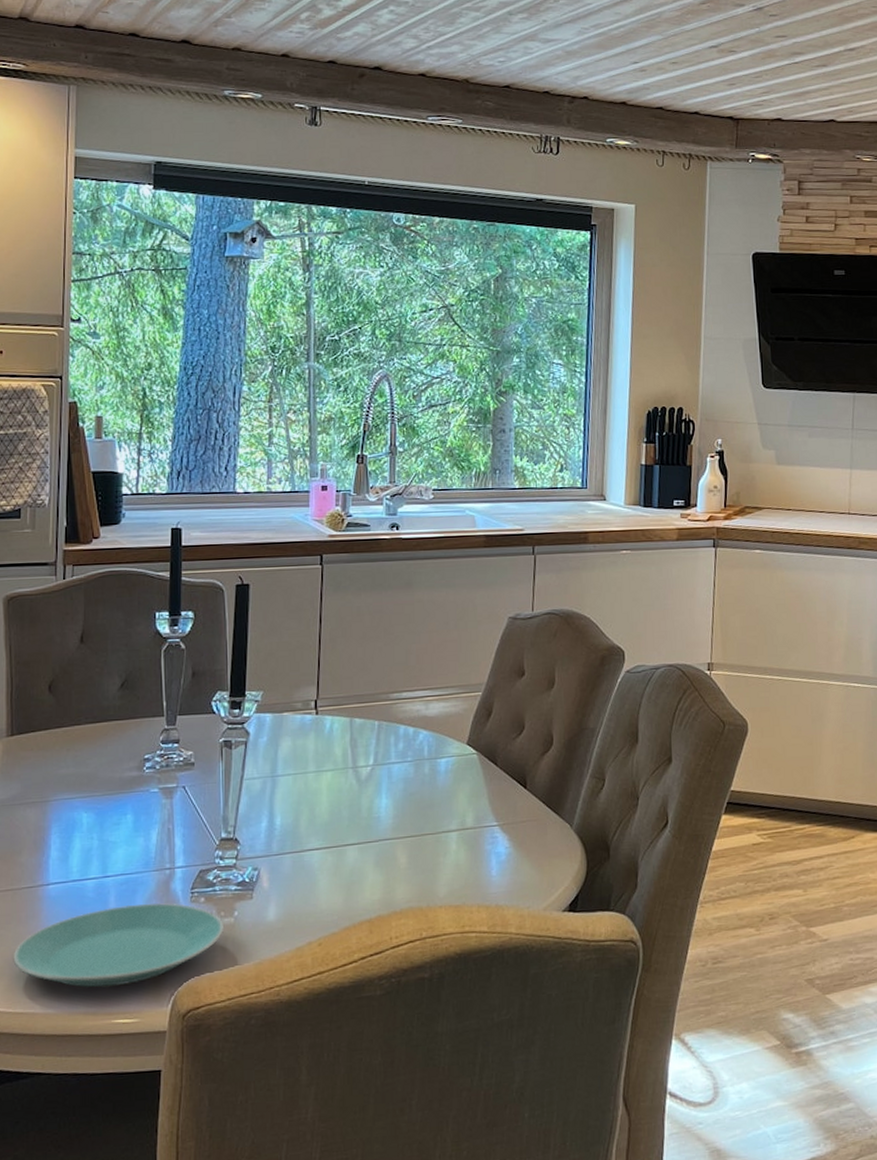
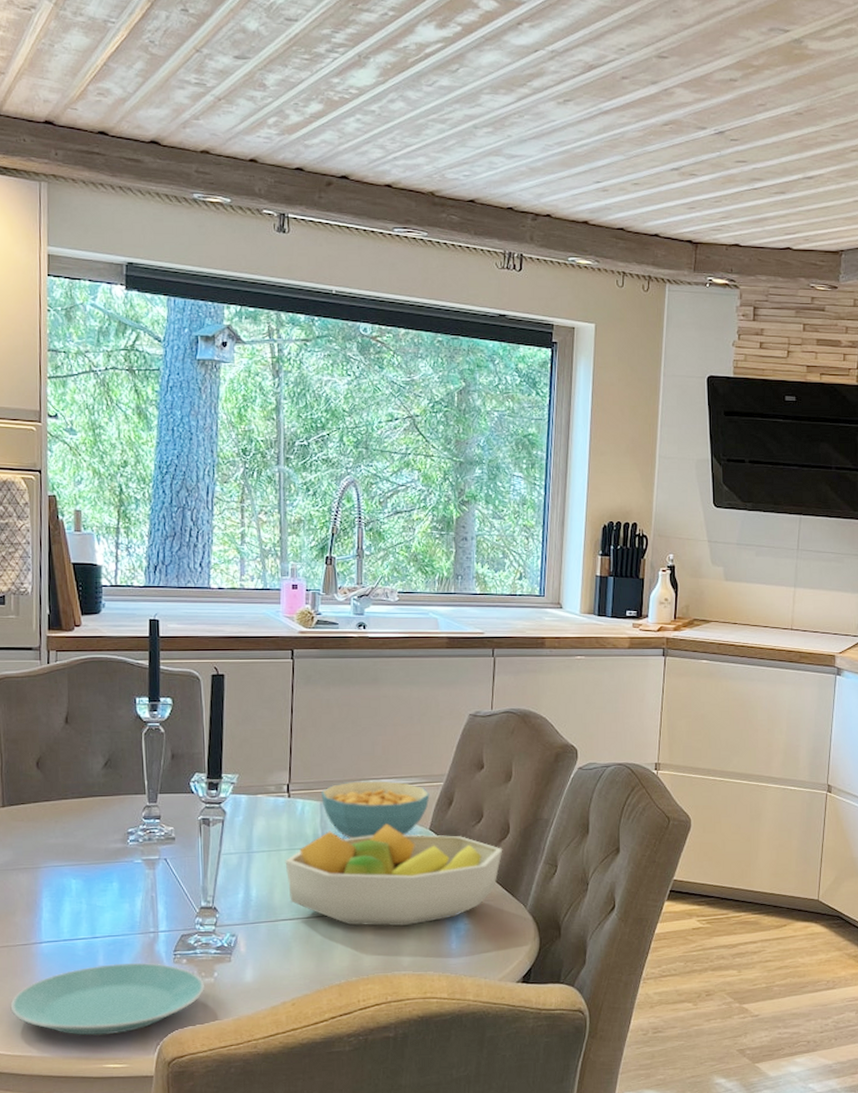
fruit bowl: none [312,739,546,854] -> present [285,823,503,927]
cereal bowl: none [351,692,467,758] -> present [321,780,430,839]

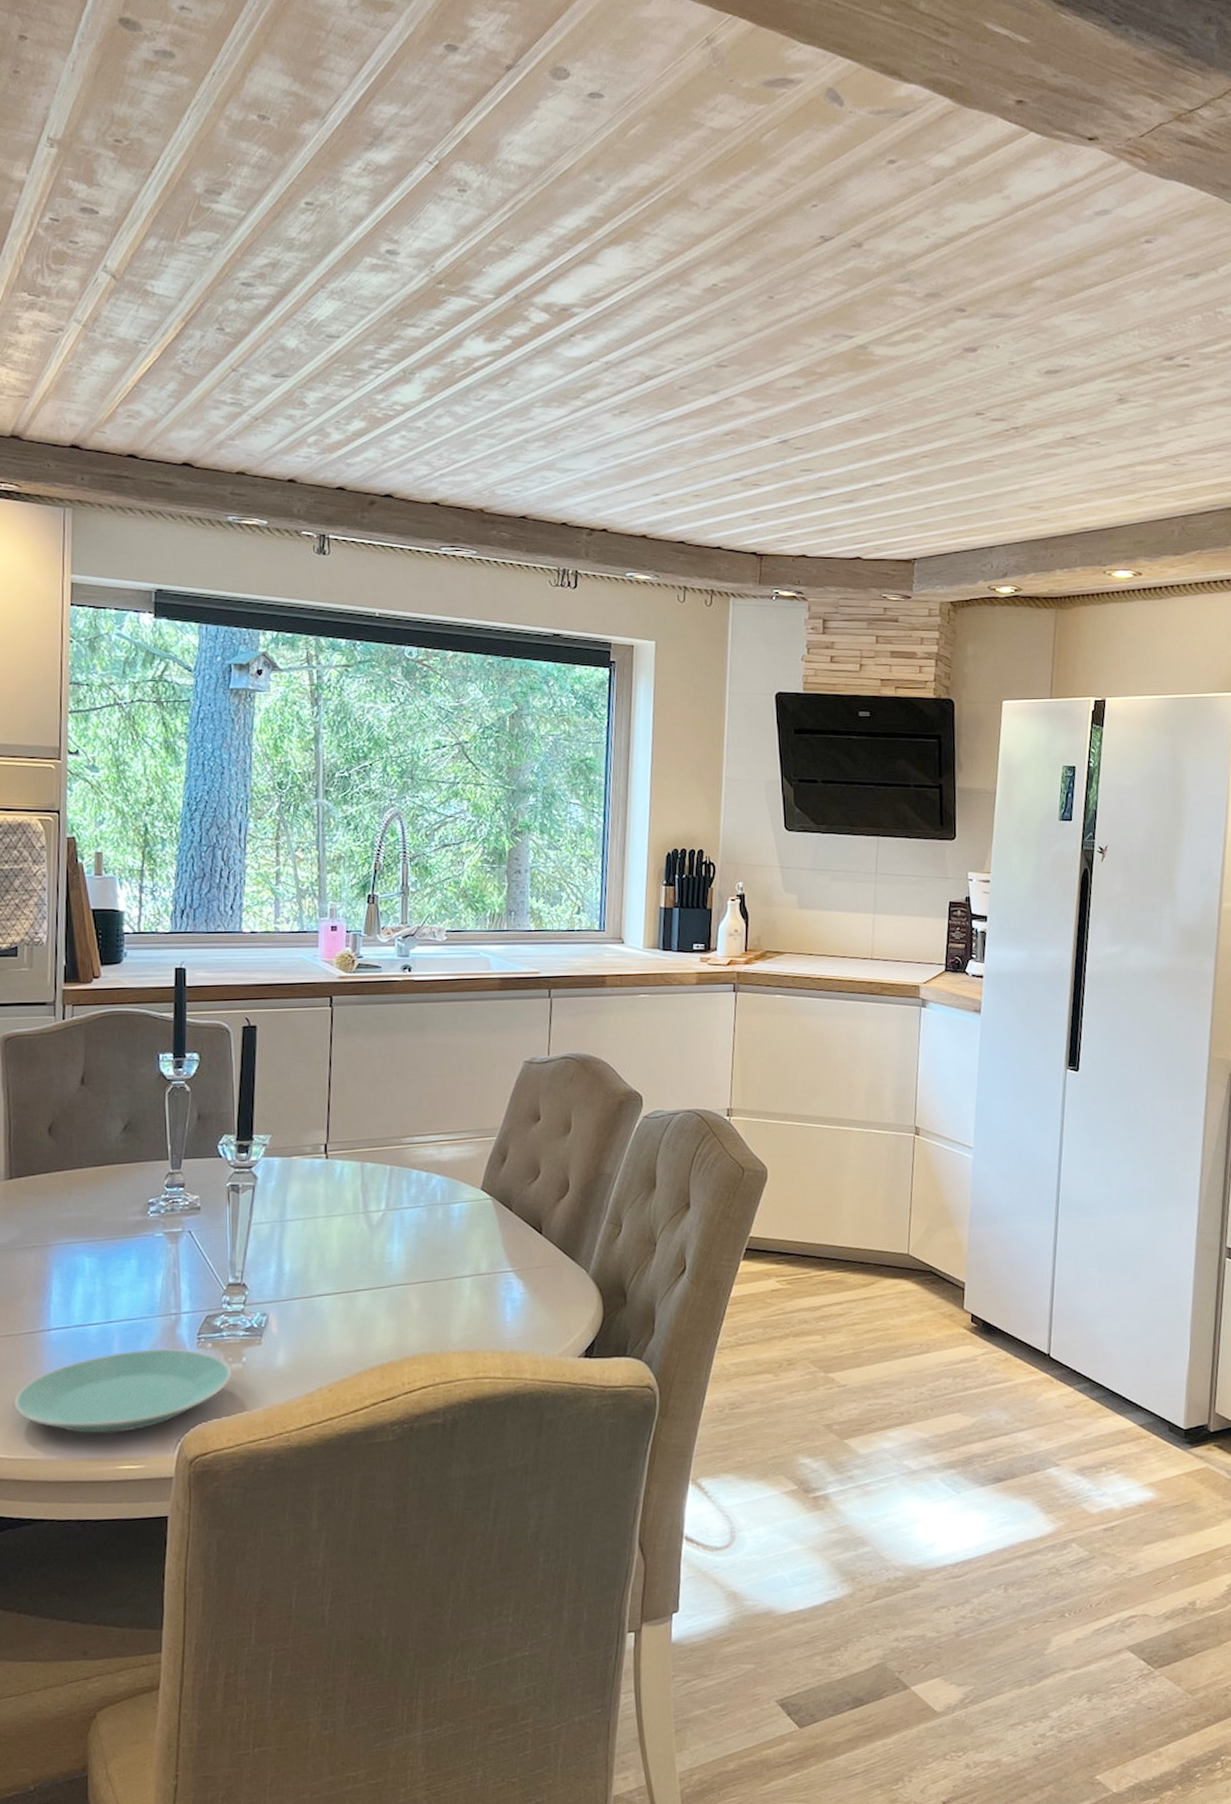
fruit bowl: present [285,823,503,927] -> none [322,1184,562,1299]
cereal bowl: present [321,780,430,839] -> none [362,1137,482,1202]

